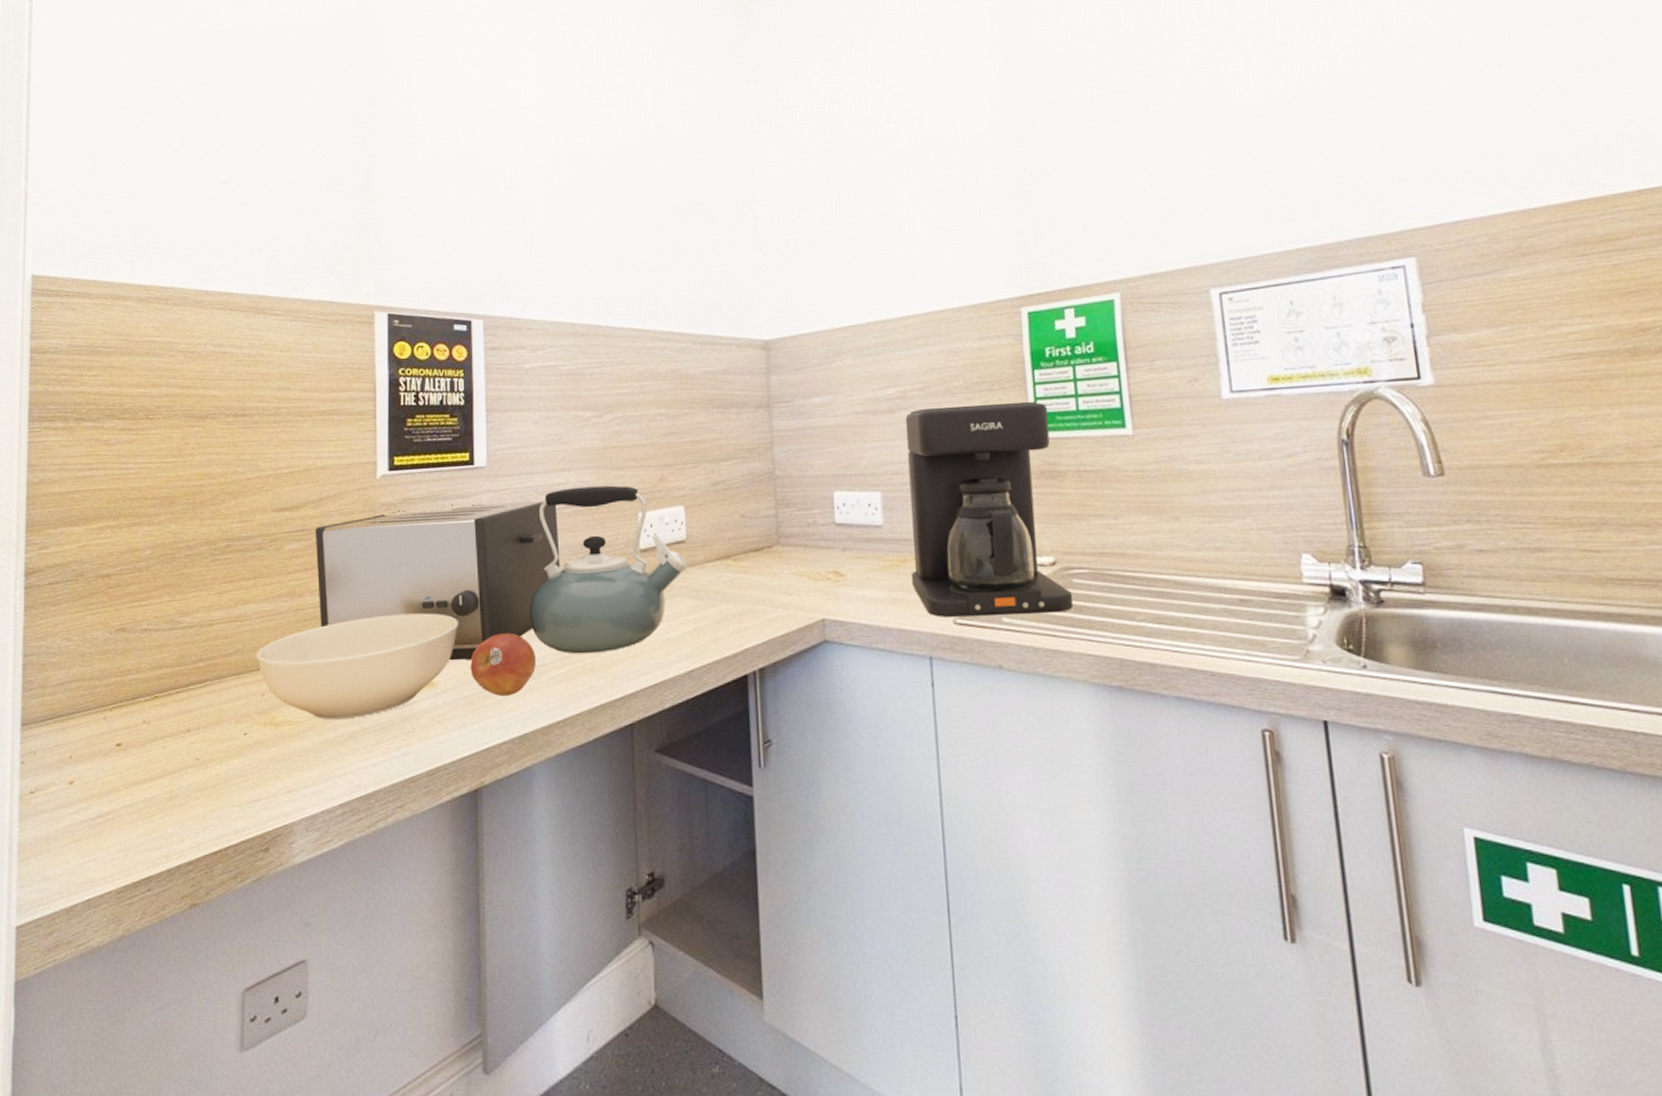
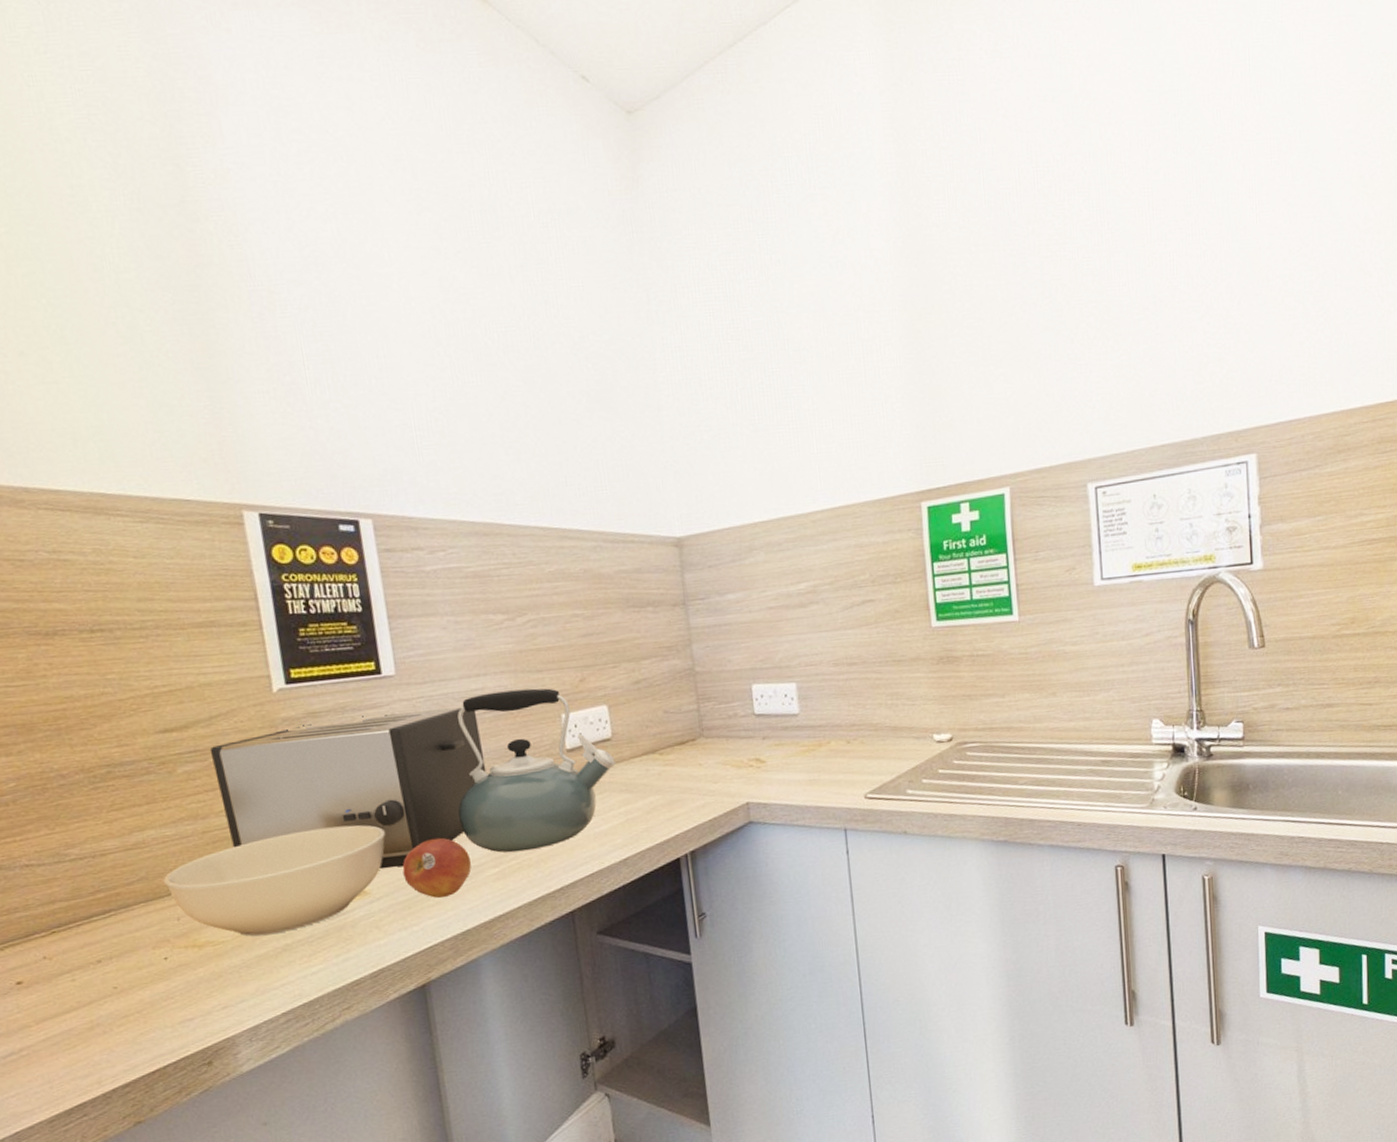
coffee maker: present [905,402,1074,617] -> none [816,593,967,794]

